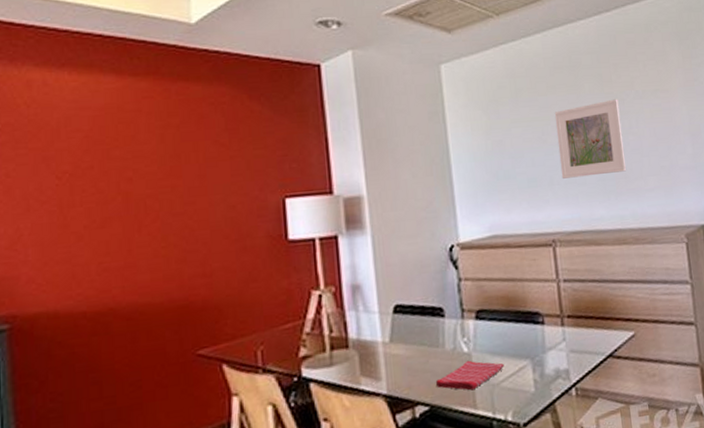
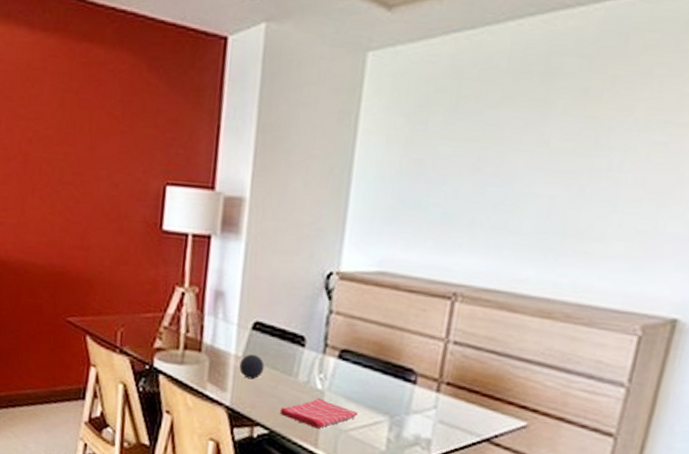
decorative ball: none [388,336,413,362] -> present [239,354,265,380]
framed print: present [554,99,627,179] -> none [488,126,603,228]

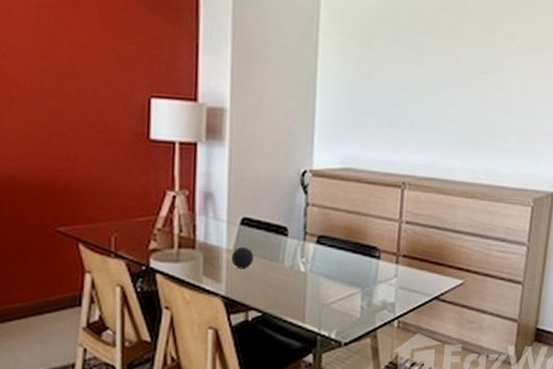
dish towel: present [279,397,358,429] -> none [270,279,336,306]

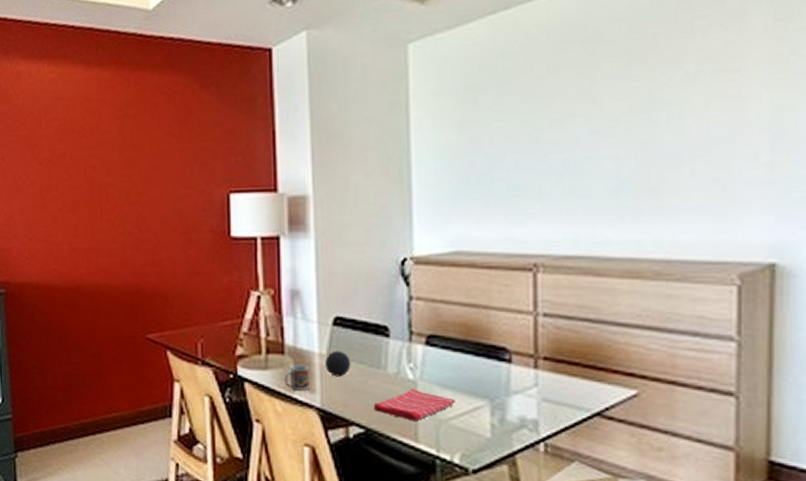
cup: none [194,258,217,281] -> present [284,364,309,391]
dish towel: none [270,279,336,306] -> present [373,388,455,422]

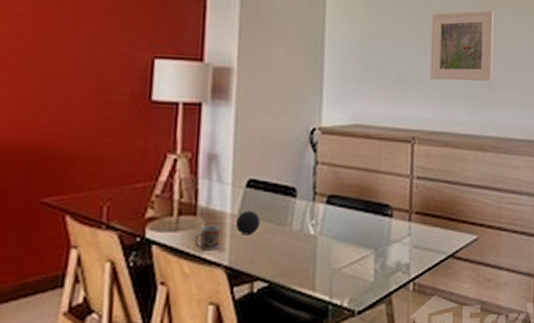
dish towel: present [373,388,455,422] -> none [277,243,348,273]
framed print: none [554,83,655,188] -> present [430,10,494,81]

